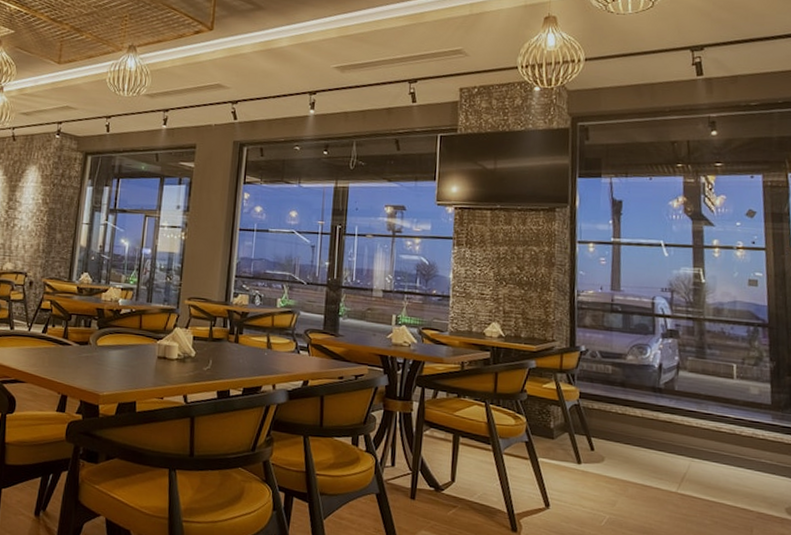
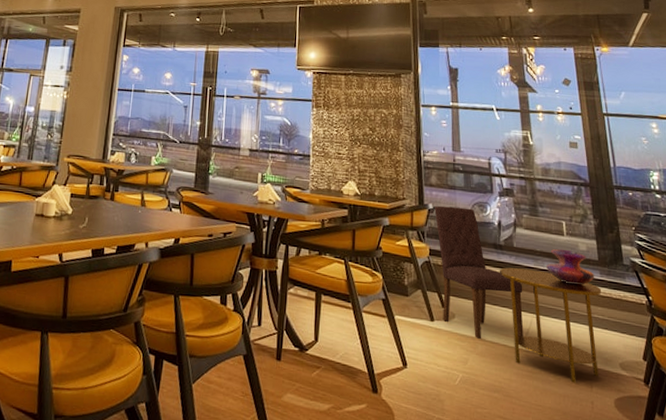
dining chair: none [587,347,683,483] -> present [434,205,524,340]
side table: none [657,411,773,527] -> present [500,267,602,383]
decorative vase: none [711,392,766,430] -> present [546,248,595,285]

